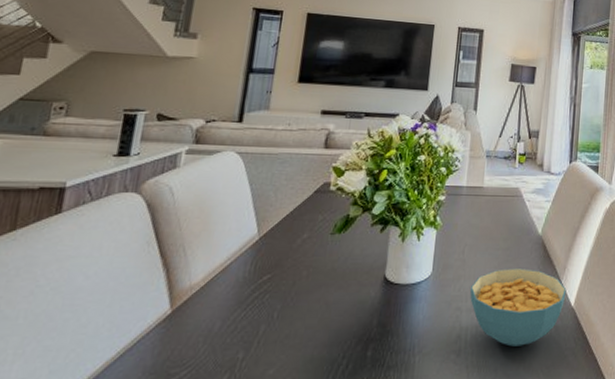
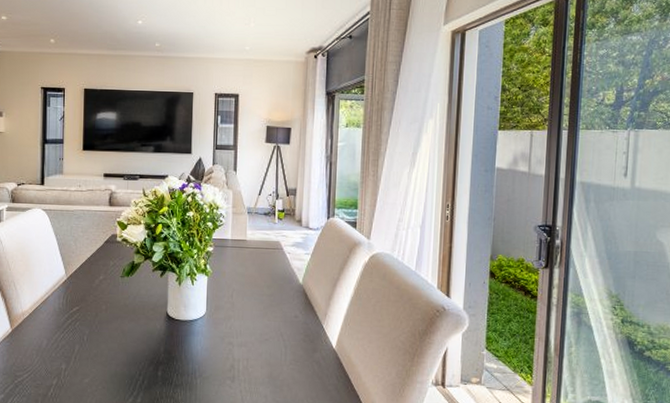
cereal bowl: present [469,269,567,347] -> none [239,312,328,379]

